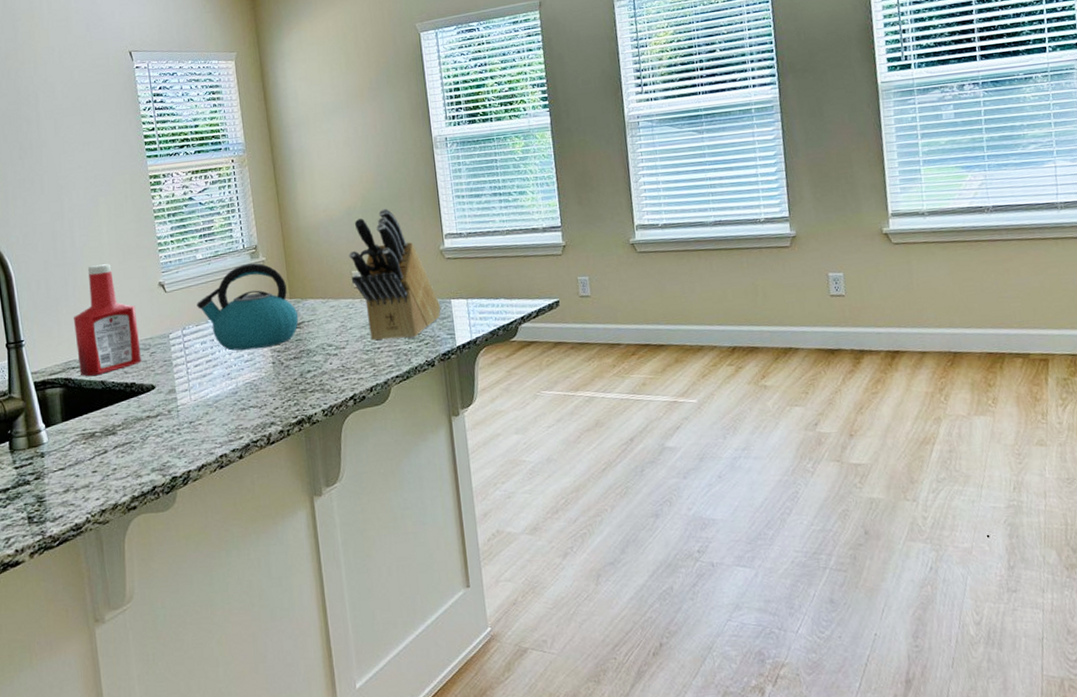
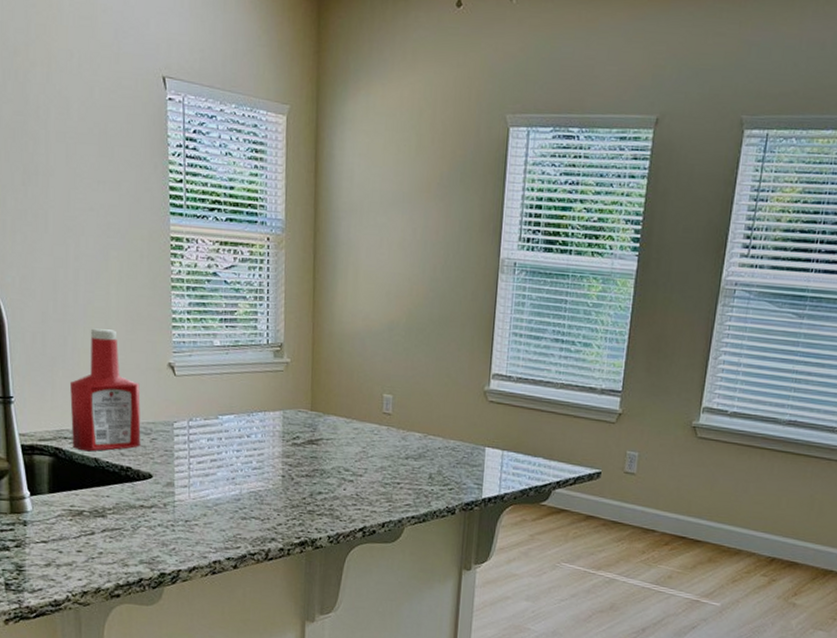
kettle: present [197,263,299,351] -> none [208,362,318,459]
knife block: present [349,208,441,342] -> none [381,331,474,481]

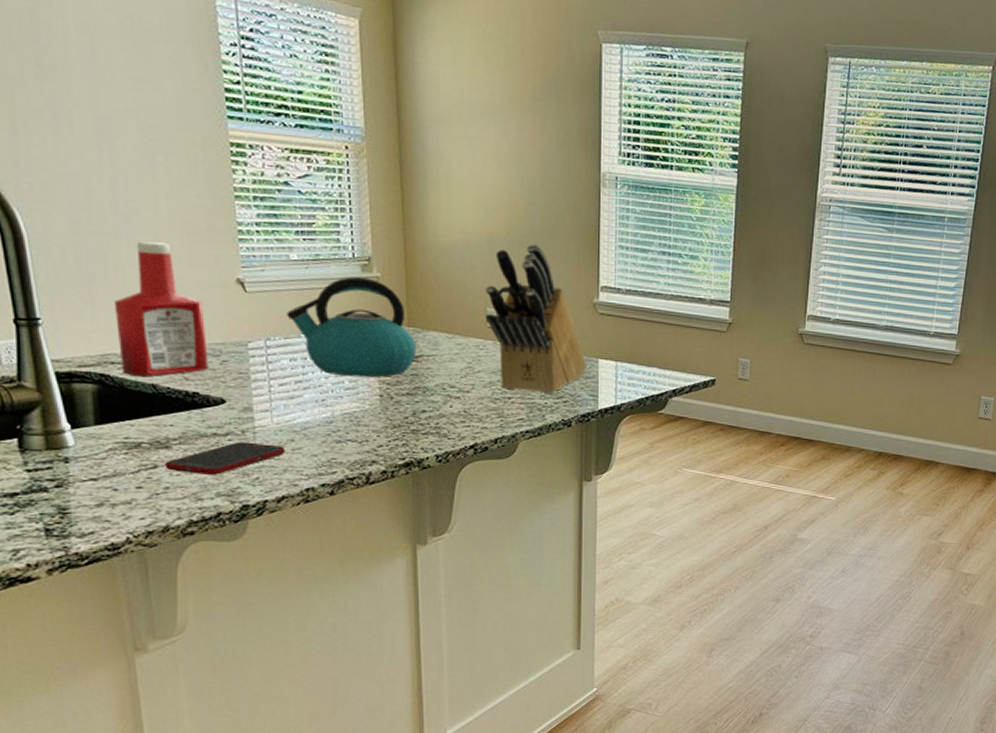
cell phone: none [100,514,199,544] -> present [165,441,285,475]
kettle: none [208,362,318,459] -> present [287,276,417,378]
knife block: none [381,331,474,481] -> present [485,244,586,395]

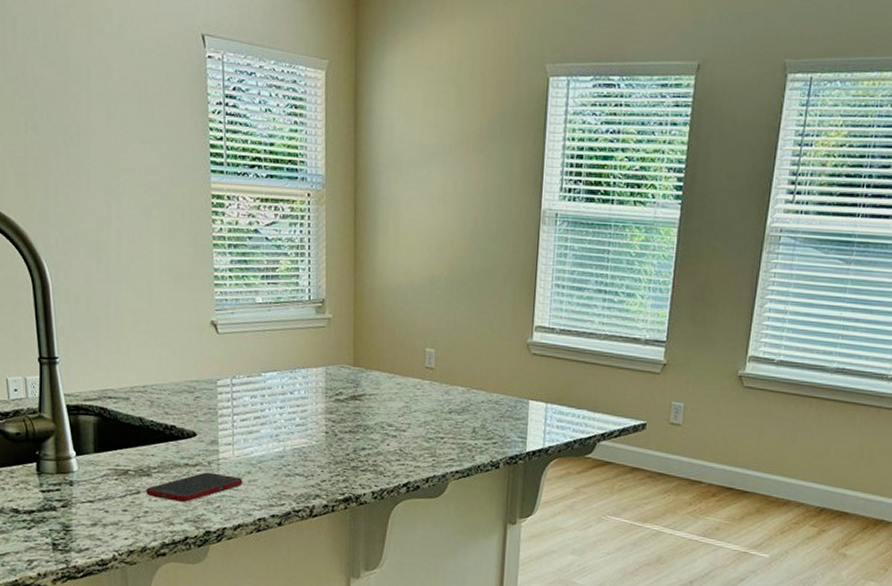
ketchup bottle: present [113,241,208,377] -> none [113,287,185,411]
kettle: present [287,276,417,378] -> none [250,318,360,415]
knife block: present [485,244,586,395] -> none [423,284,517,435]

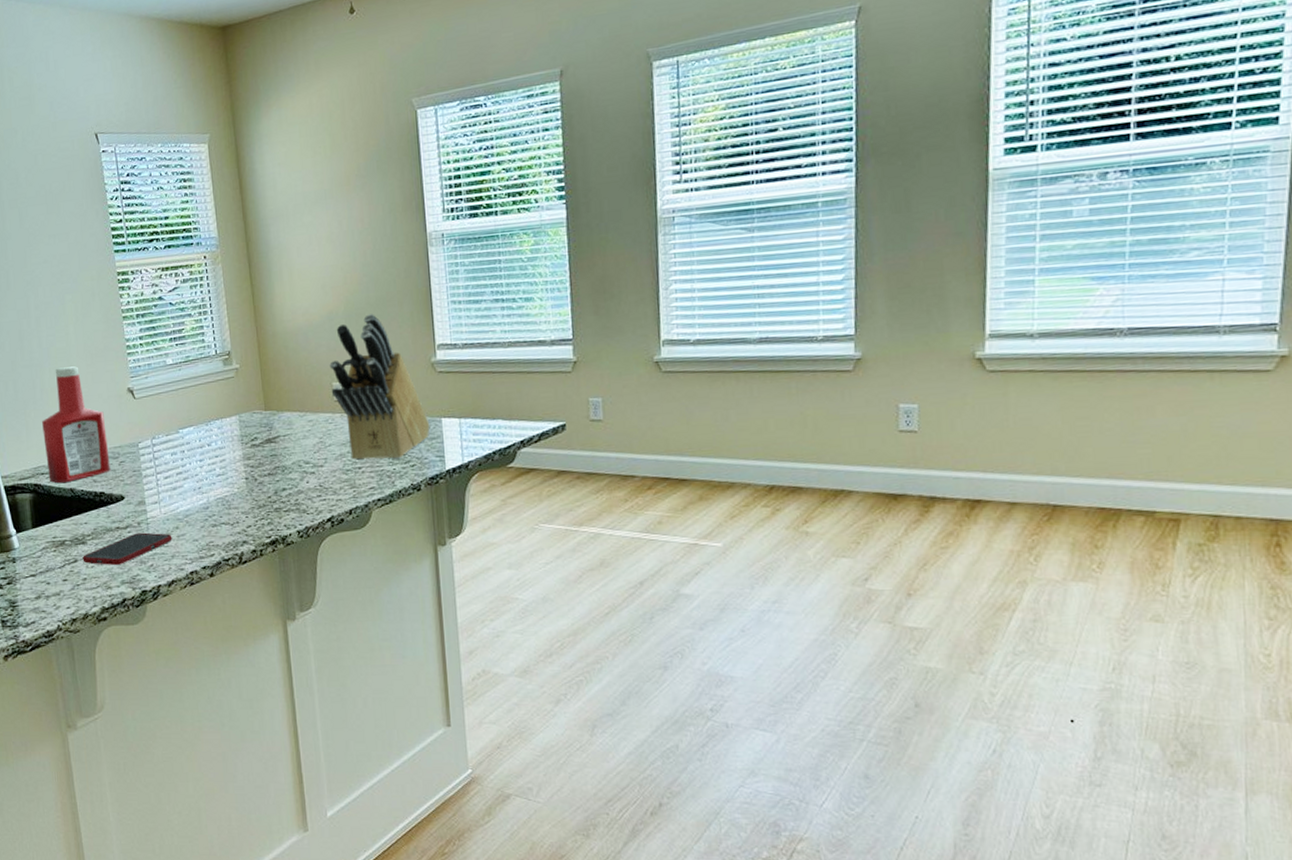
ketchup bottle: none [113,287,185,411] -> present [41,366,111,484]
knife block: none [423,284,517,435] -> present [329,314,430,461]

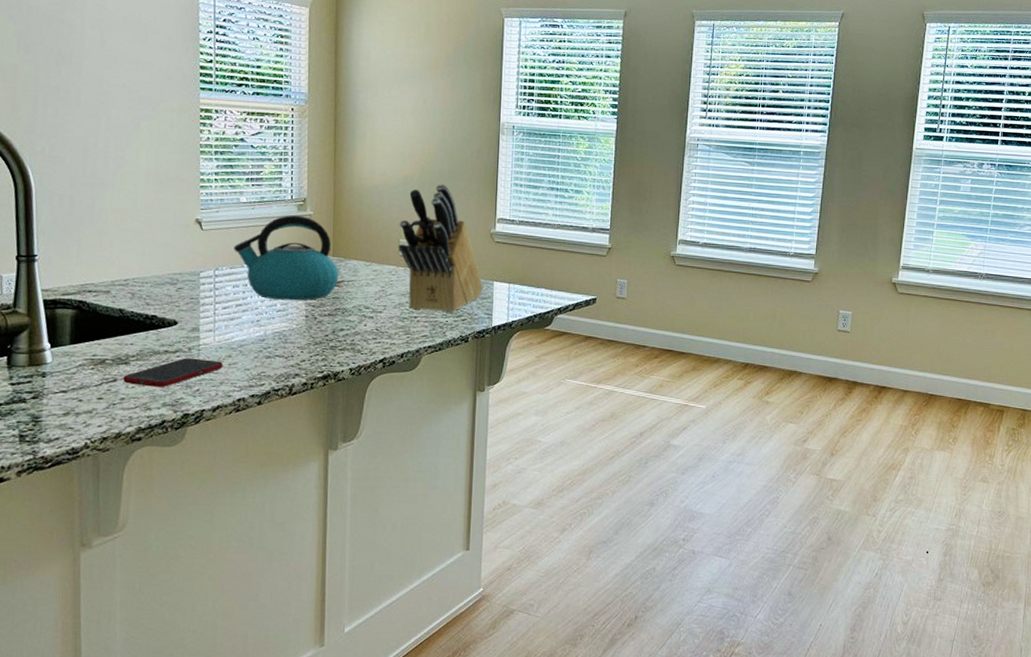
ketchup bottle: present [41,366,111,484] -> none [96,190,167,303]
kettle: none [167,370,274,464] -> present [234,215,339,301]

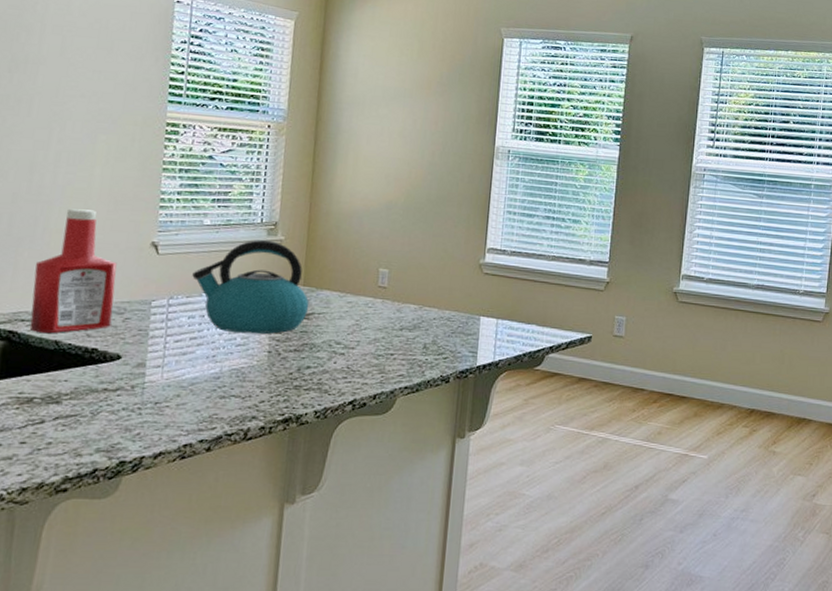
ketchup bottle: none [96,190,167,303] -> present [29,208,117,334]
cell phone: present [123,358,223,387] -> none [52,397,171,430]
knife block: present [398,184,483,314] -> none [376,210,469,351]

